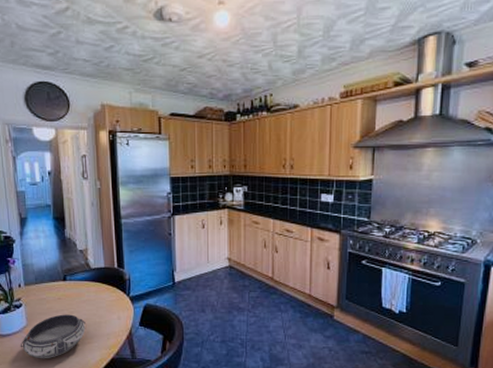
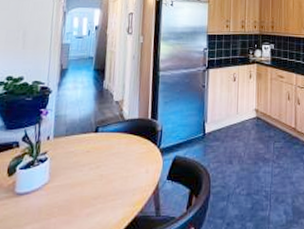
bowl: present [20,314,87,359] -> none [37,168,113,221]

